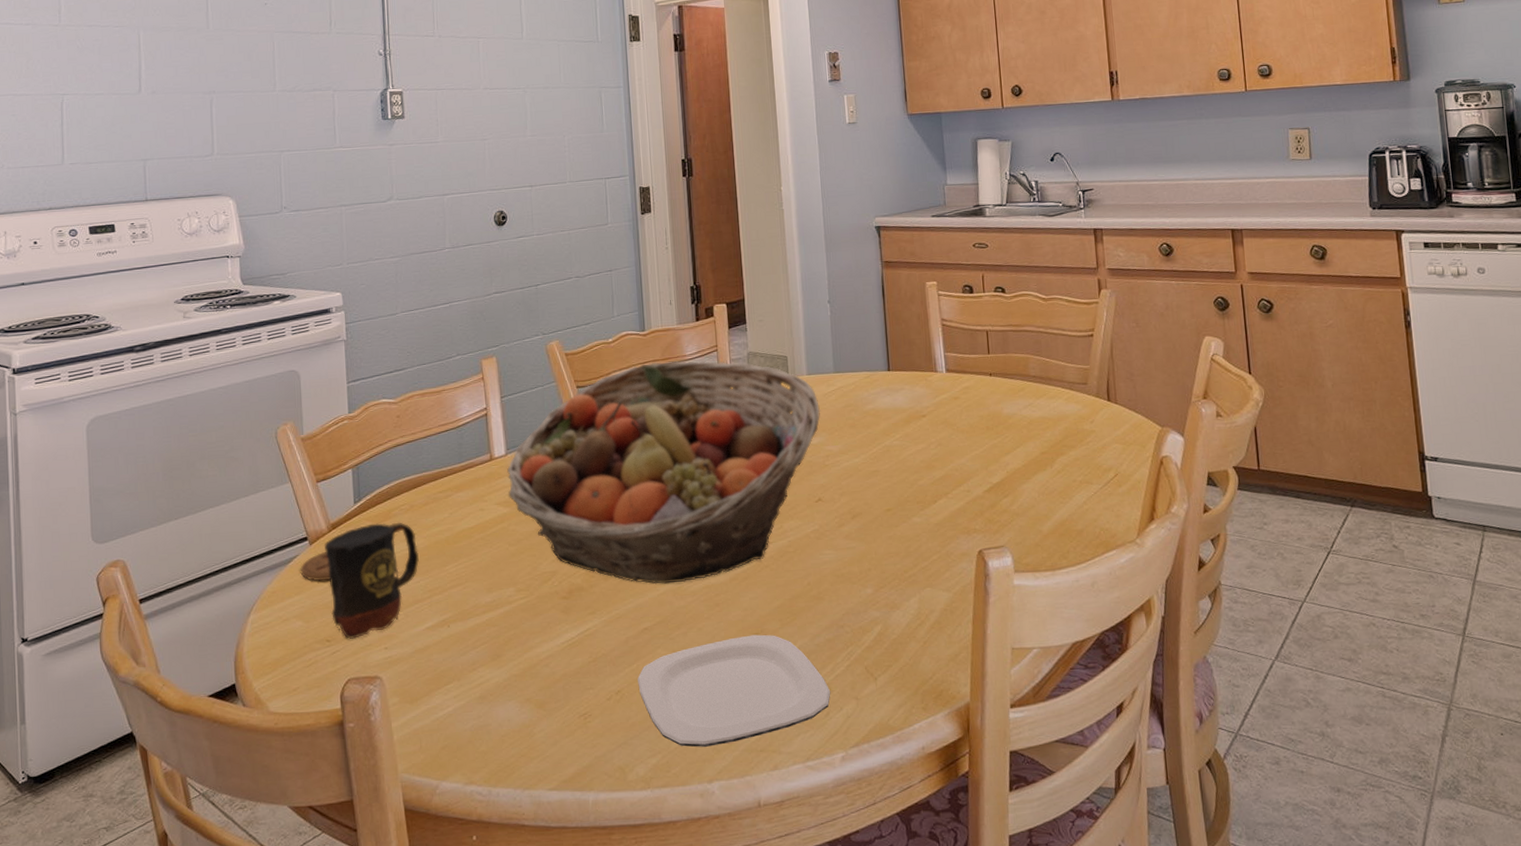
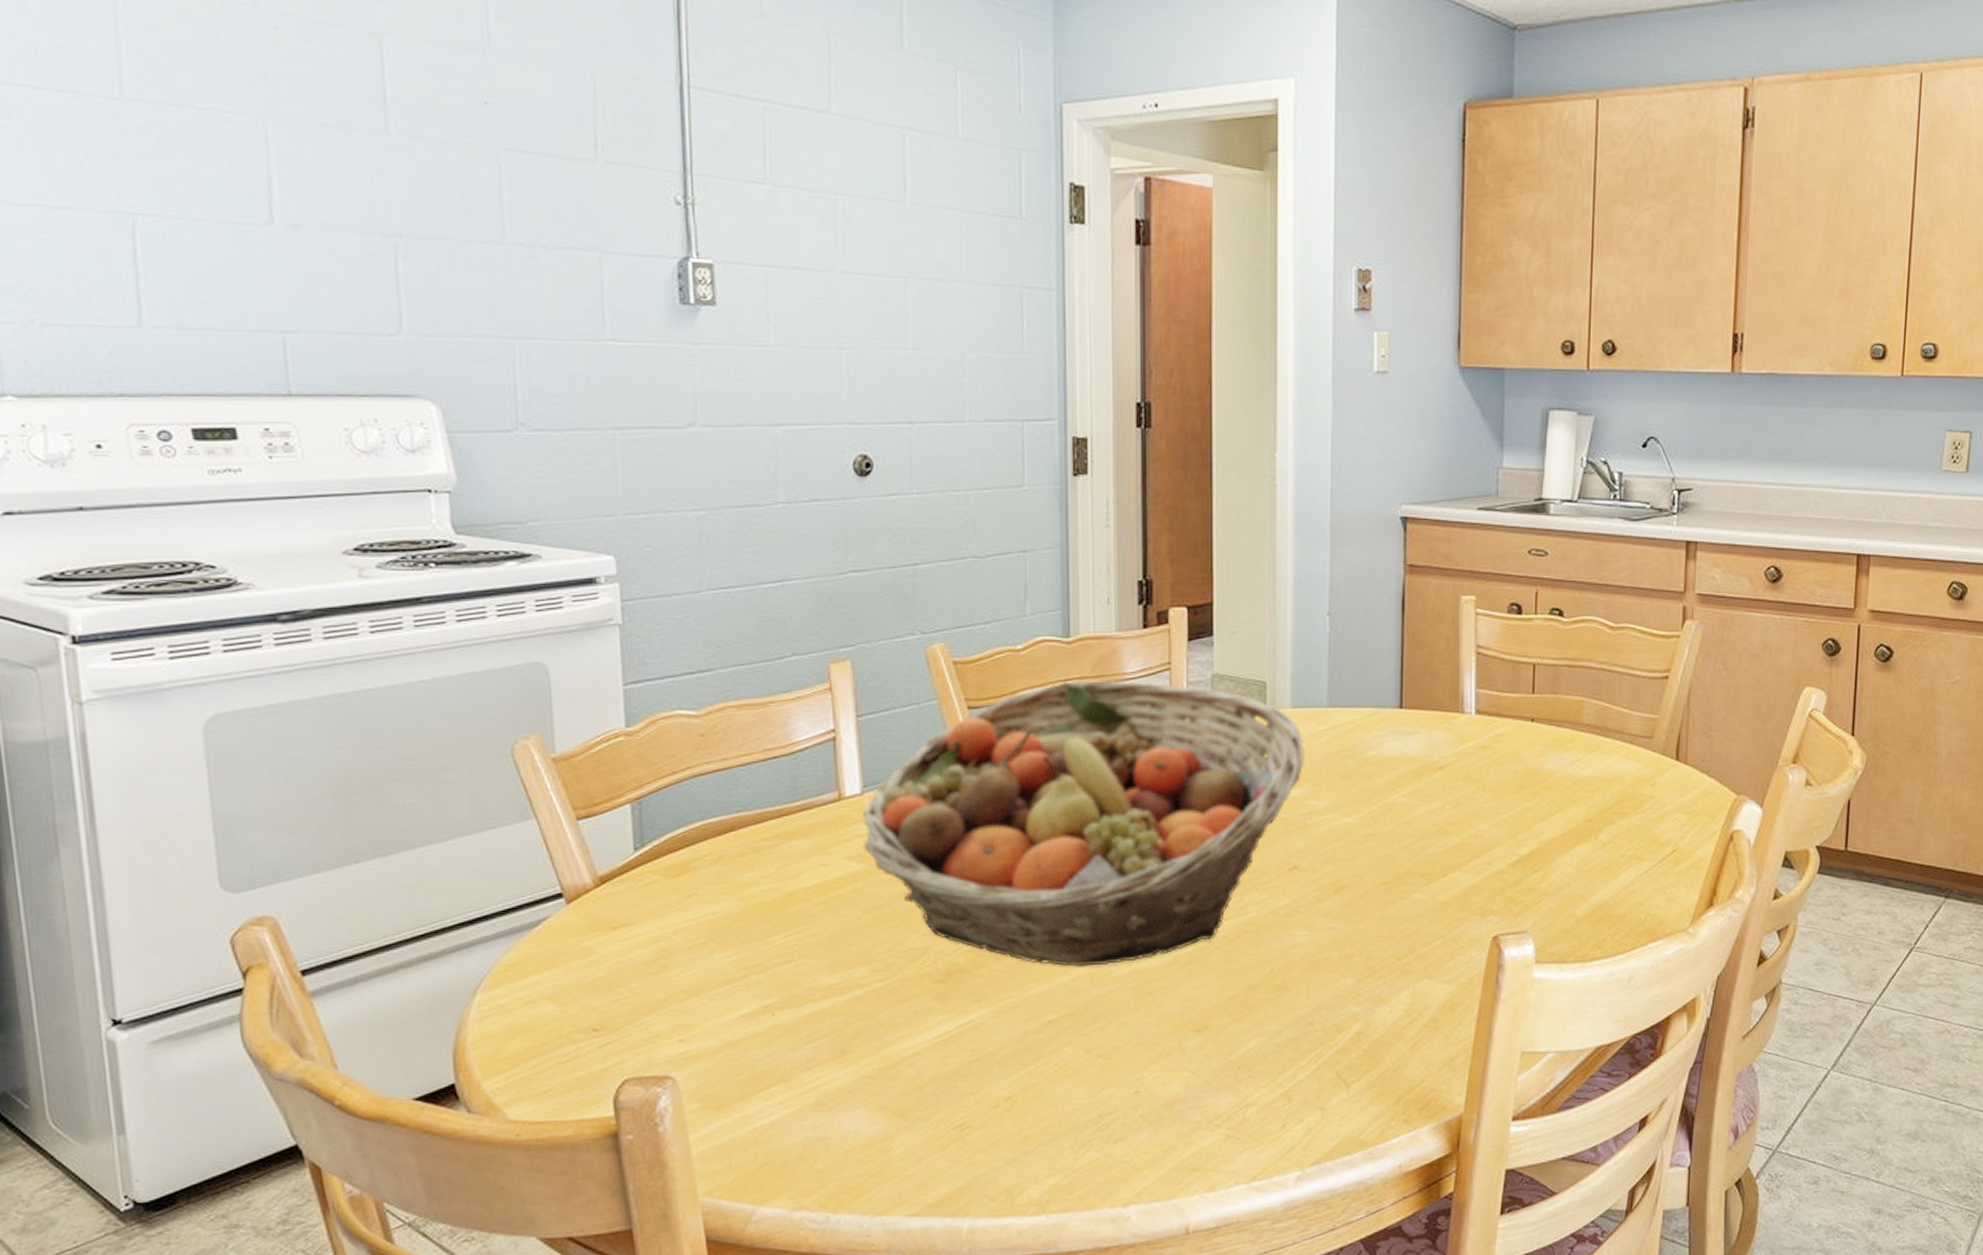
coaster: present [300,551,331,581] -> none [552,912,599,952]
mug: present [323,522,420,639] -> none [587,877,732,1028]
plate: present [637,634,831,747] -> none [1036,1031,1290,1165]

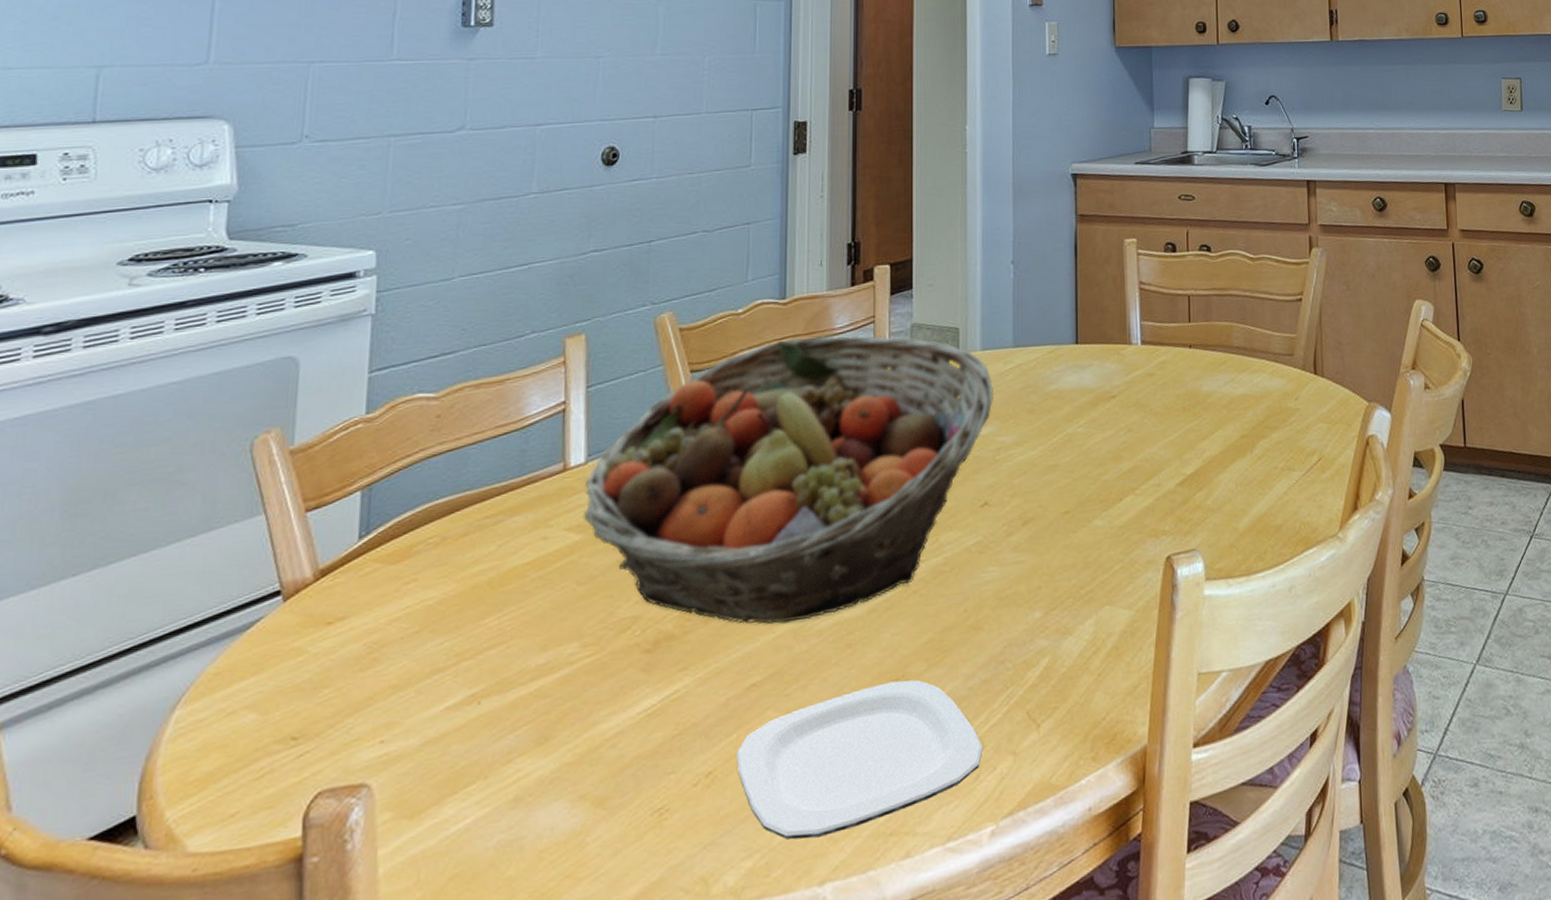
plate: none [1036,1031,1290,1165] -> present [737,679,983,840]

